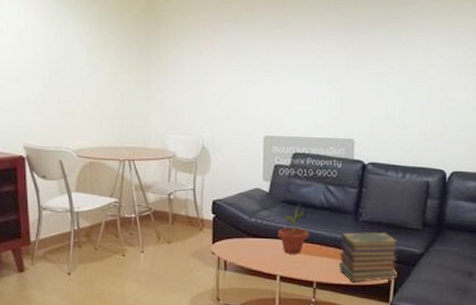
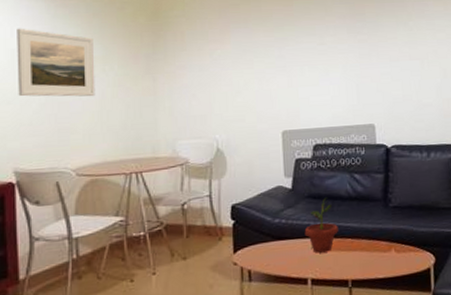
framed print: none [23,9,94,84] -> present [17,28,96,97]
book stack: present [339,231,399,283] -> none [371,216,435,275]

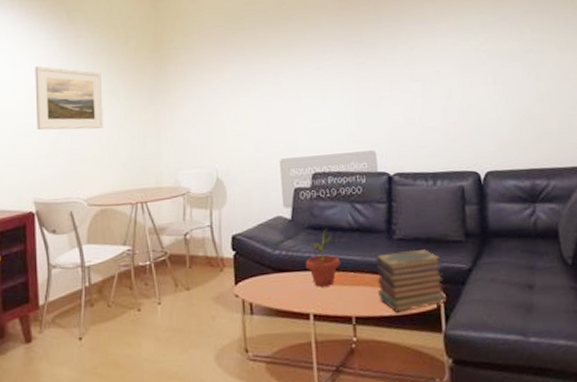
book stack: none [371,216,435,275] -> present [375,249,445,313]

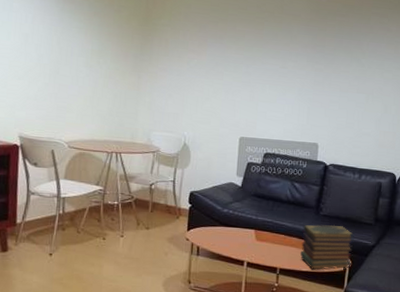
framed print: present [35,65,104,130] -> none [27,15,92,84]
potted plant: present [305,228,340,287] -> none [247,198,275,243]

